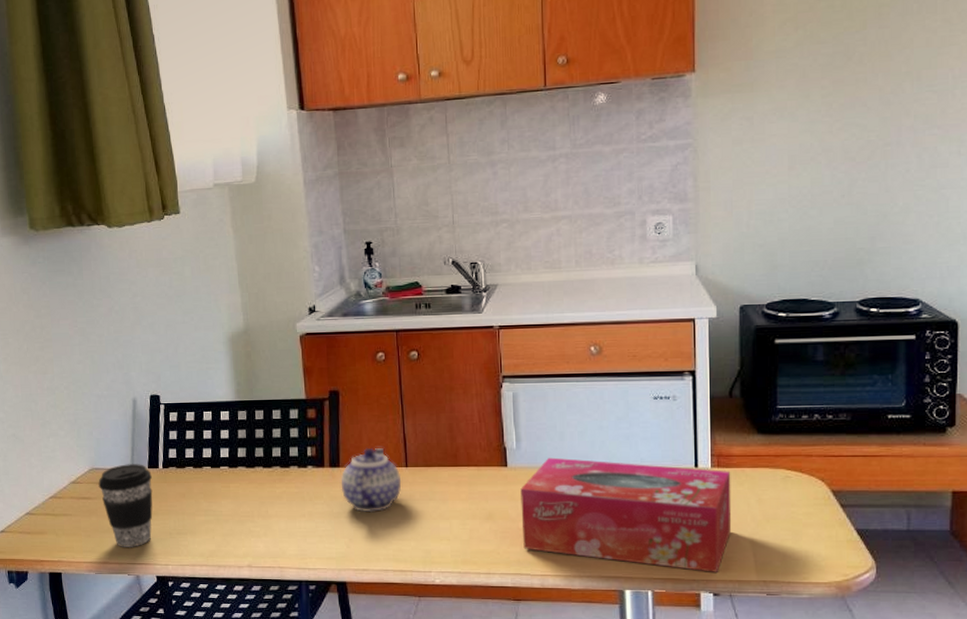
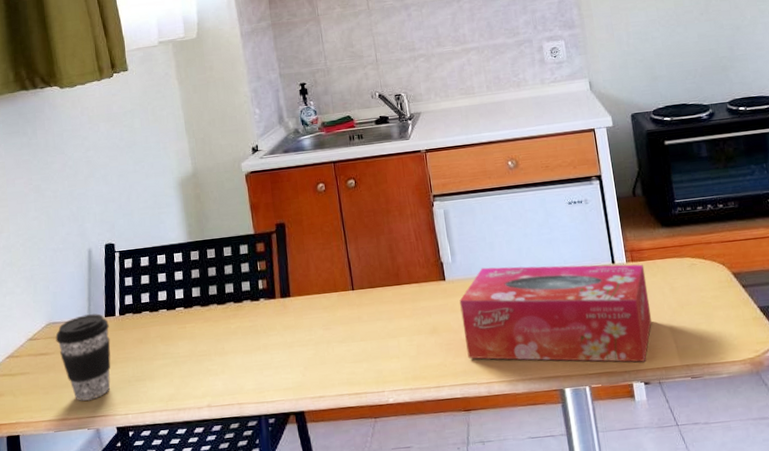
teapot: present [340,447,402,513] -> none [292,274,350,339]

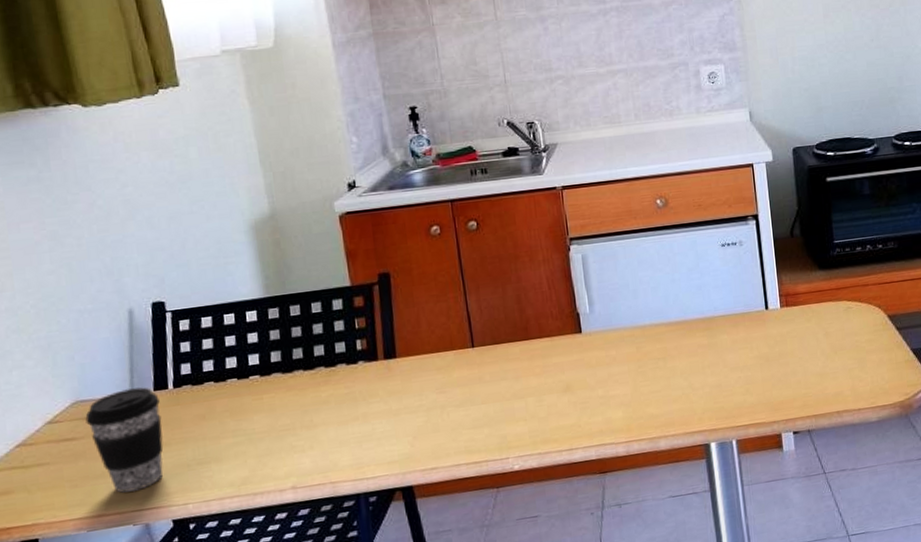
tissue box: present [459,264,652,362] -> none [597,309,805,417]

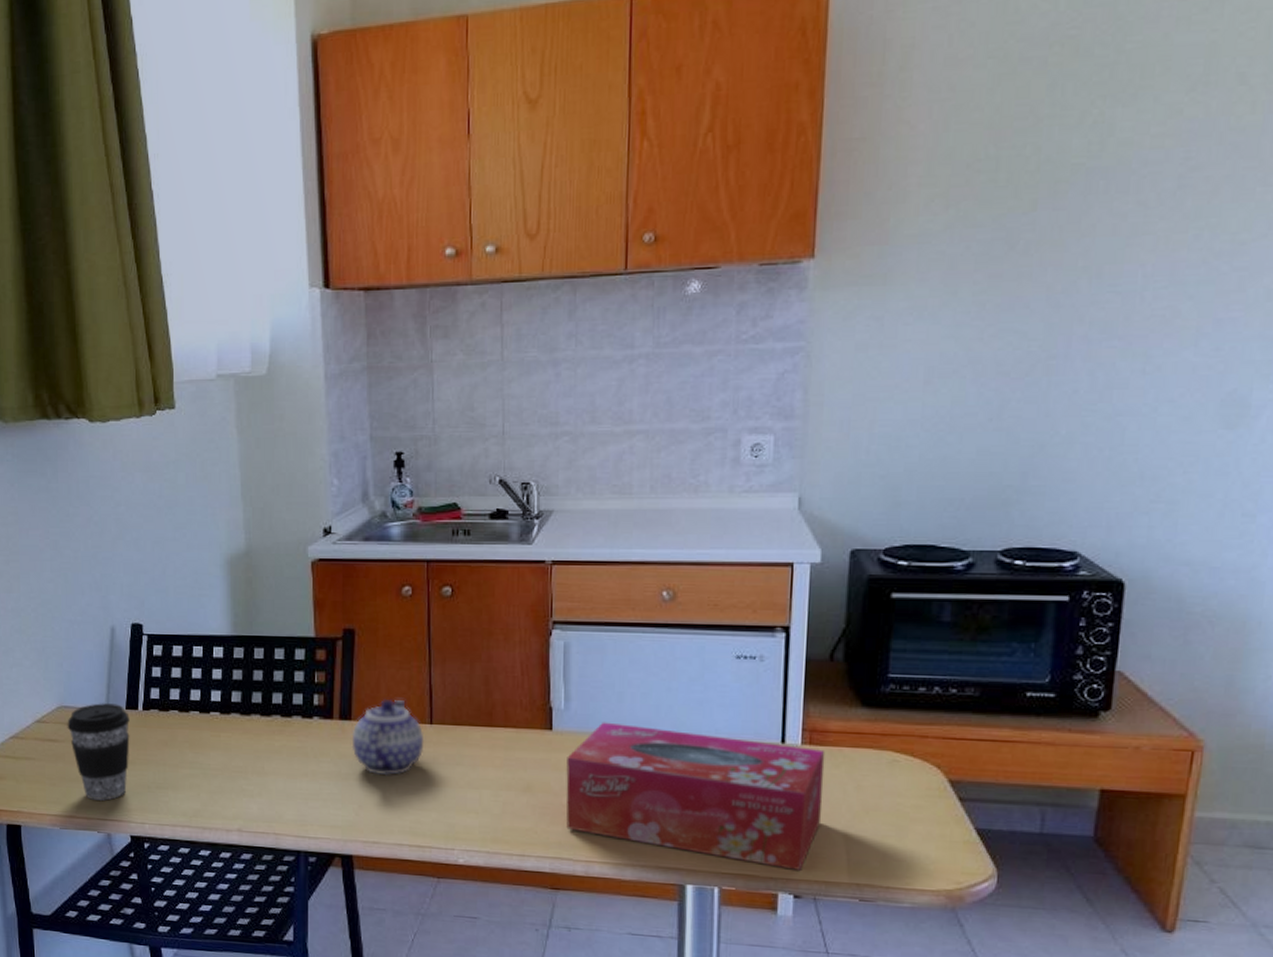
teapot: none [398,330,470,405] -> present [351,698,424,776]
tissue box: none [597,309,805,417] -> present [566,722,826,870]

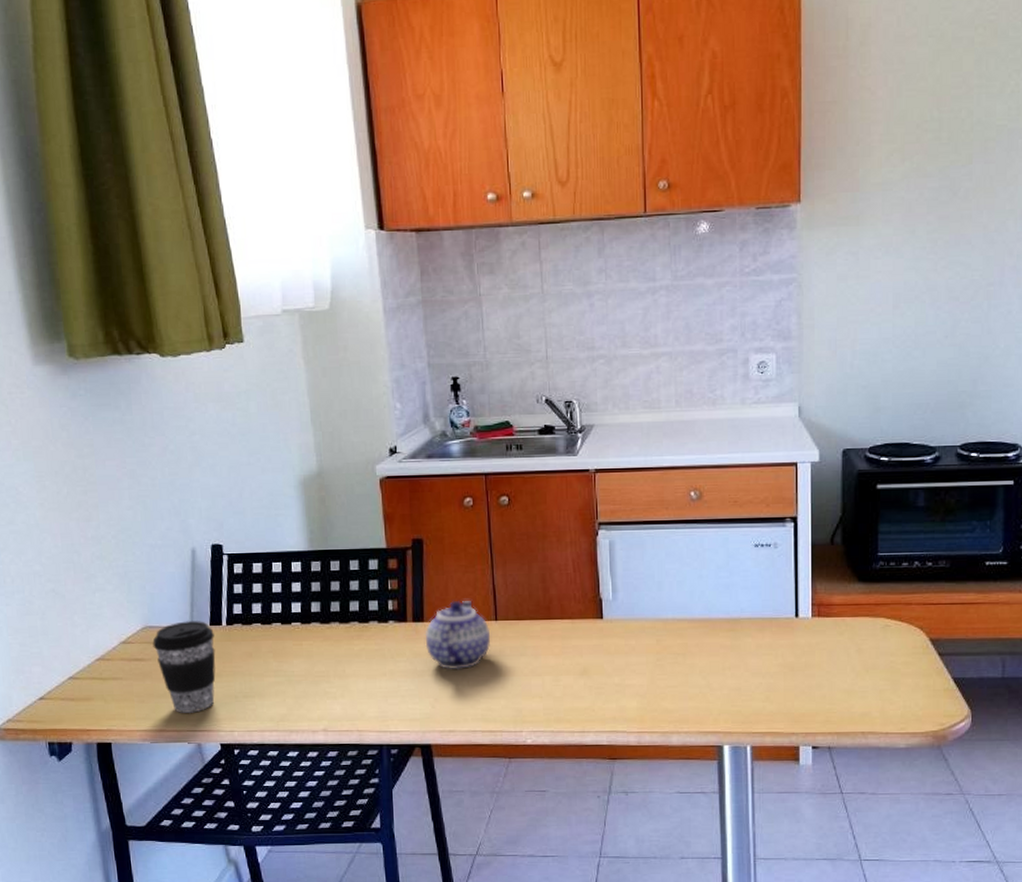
tissue box: present [566,722,826,870] -> none [617,608,831,725]

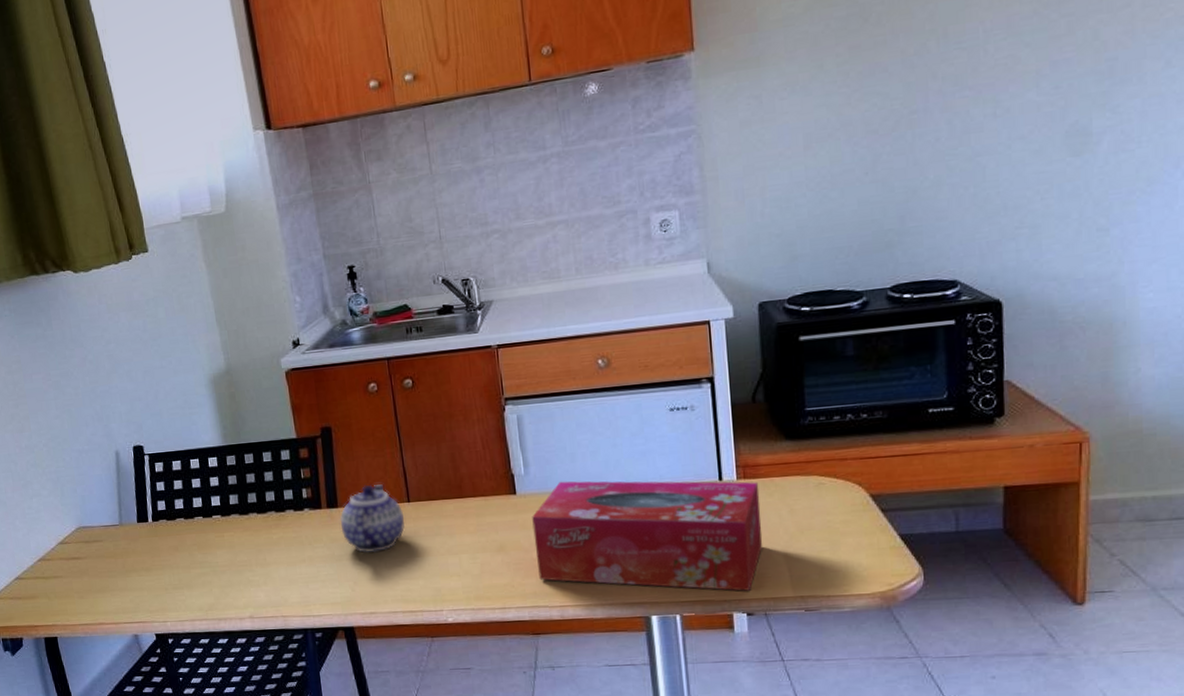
coffee cup: present [152,620,216,714] -> none [86,518,147,607]
tissue box: none [617,608,831,725] -> present [532,481,763,591]

